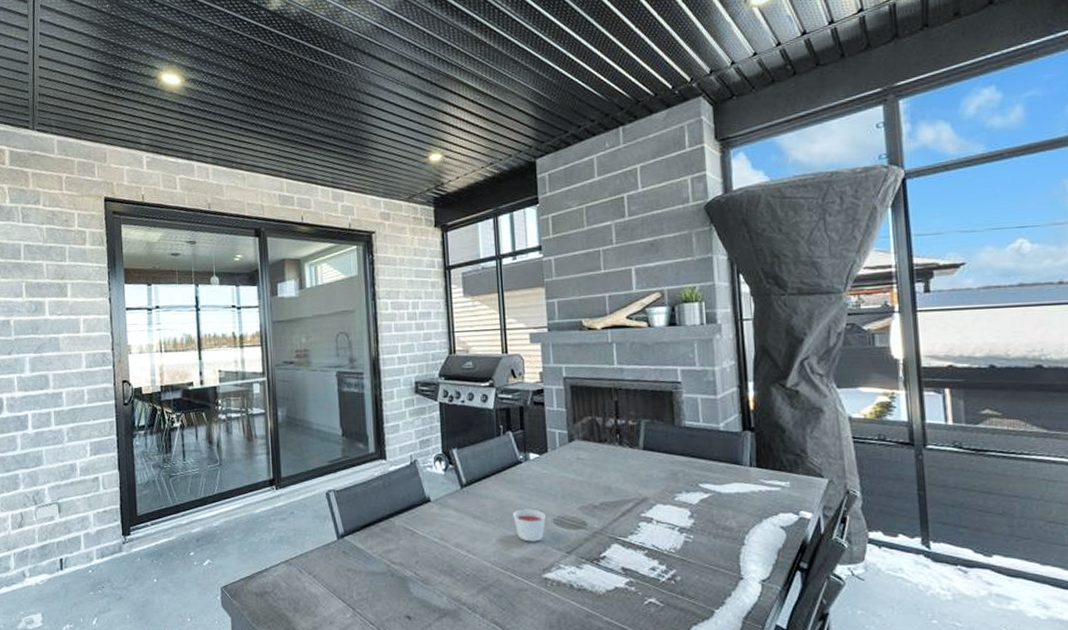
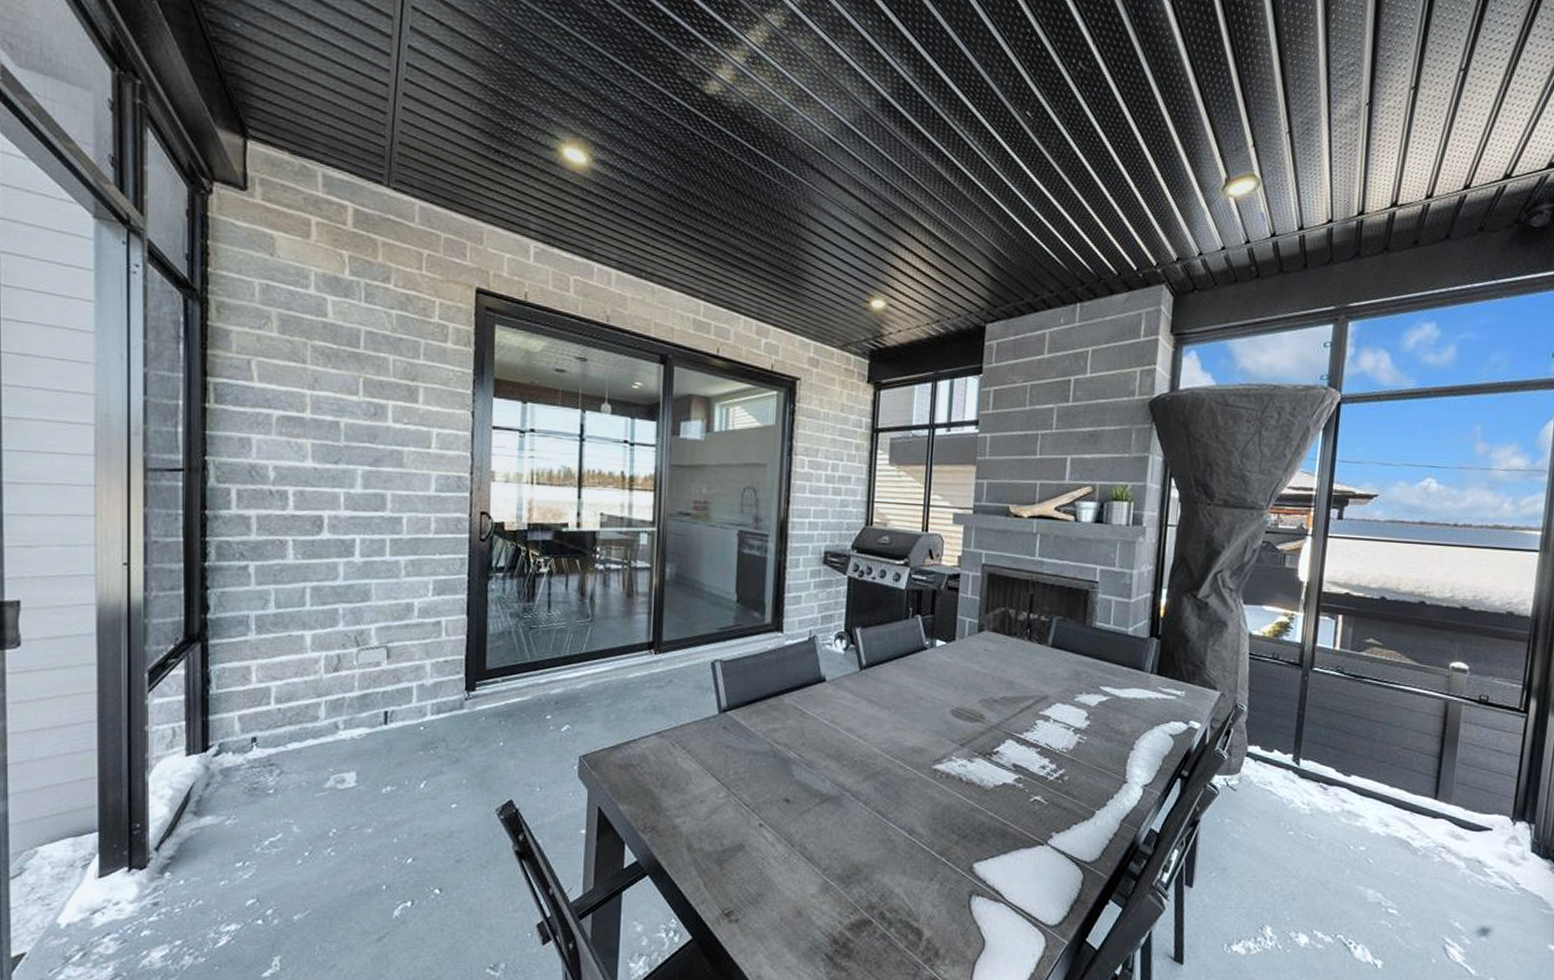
candle: present [513,509,546,542] -> none [910,697,944,732]

